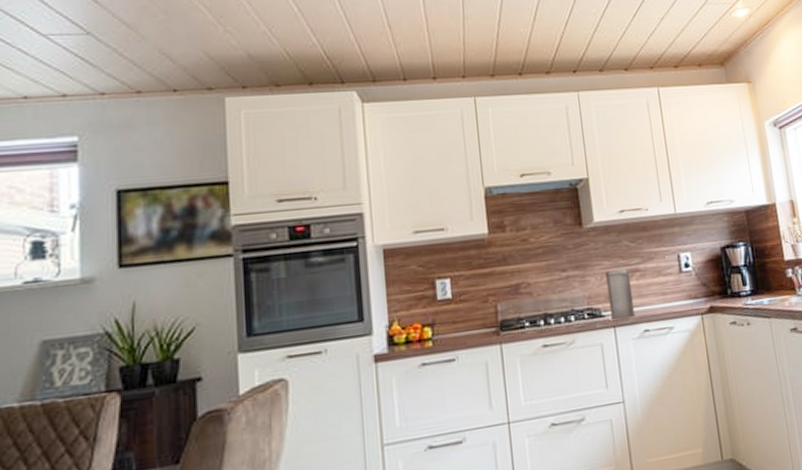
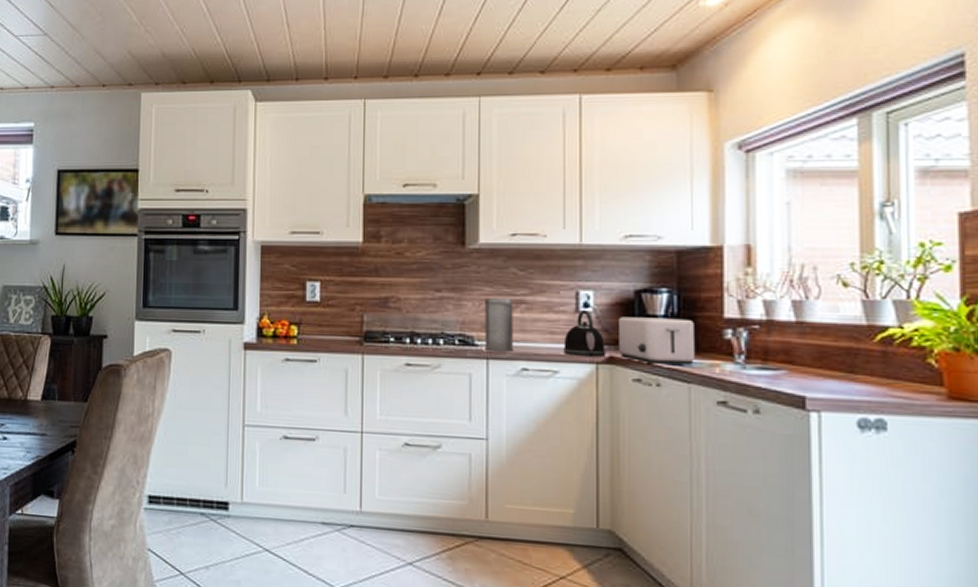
kettle: none [674,269,708,312] -> present [563,309,607,358]
toaster: none [712,265,771,308] -> present [619,317,696,365]

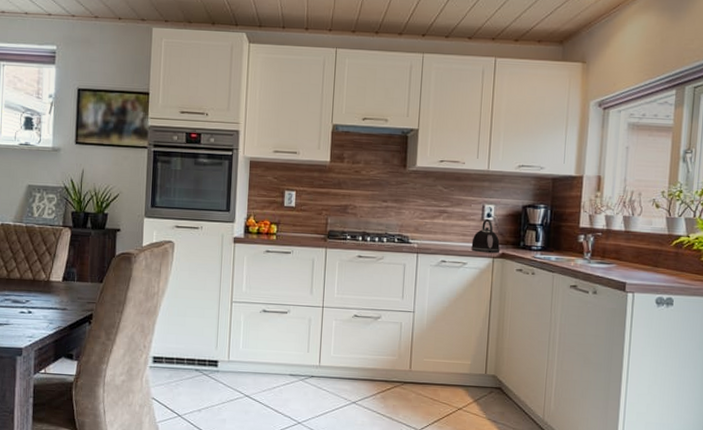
canister: present [484,298,515,353] -> none [416,208,438,249]
toaster: present [619,317,696,365] -> none [509,224,560,260]

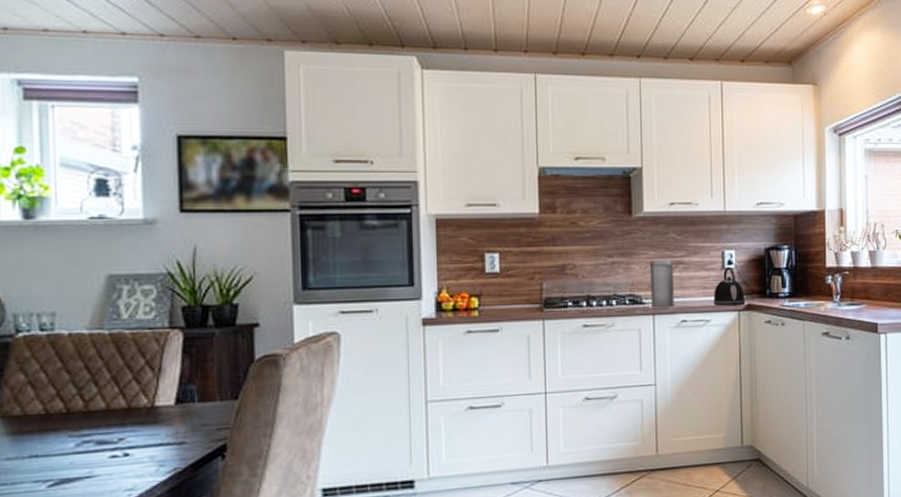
canister: none [416,208,438,249] -> present [649,261,675,308]

